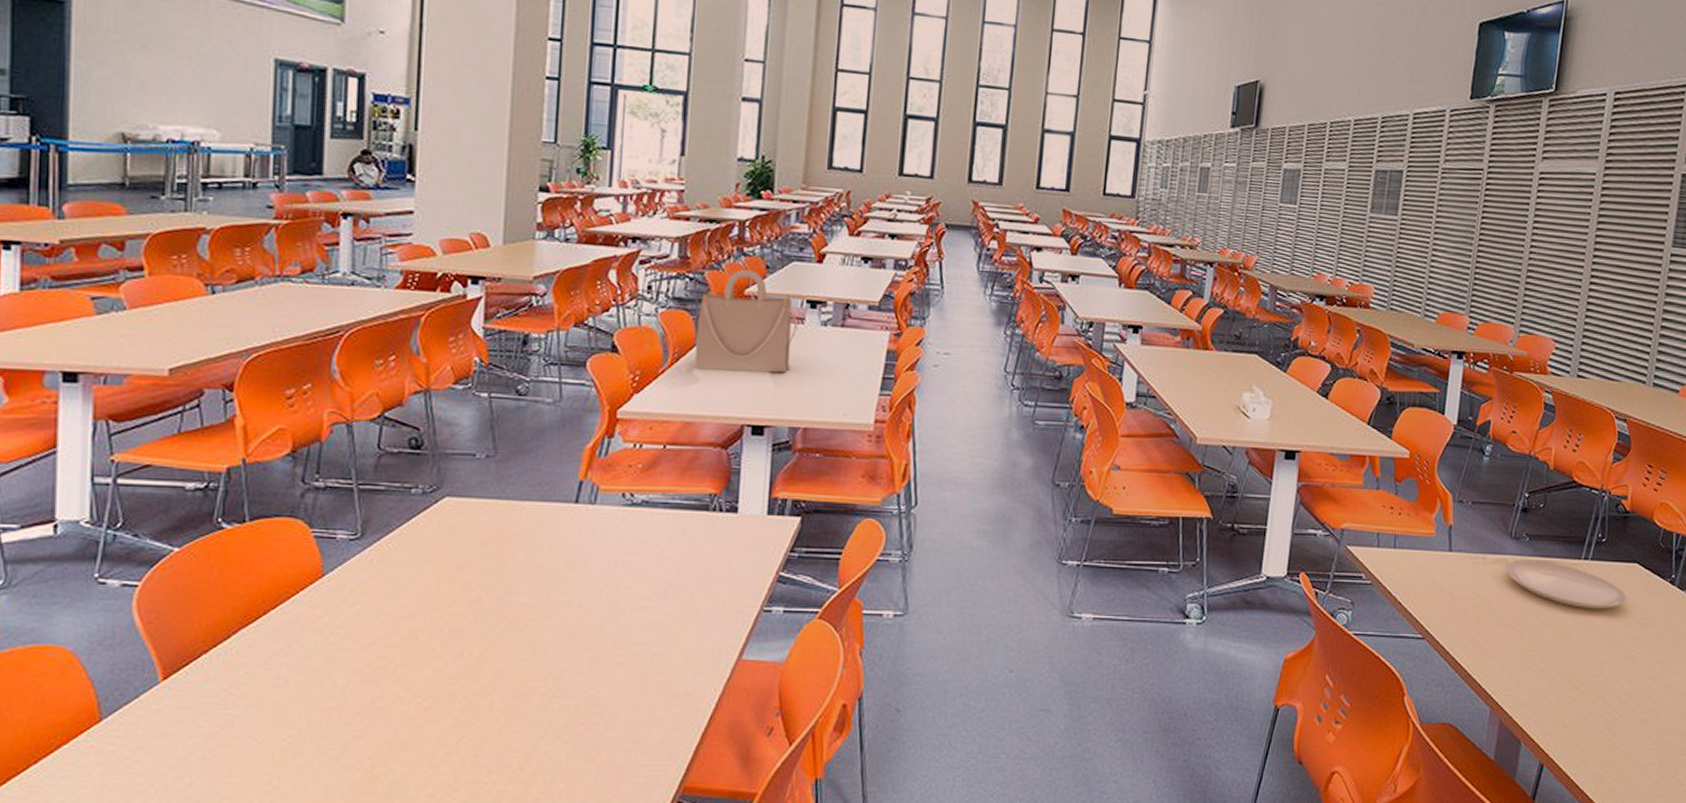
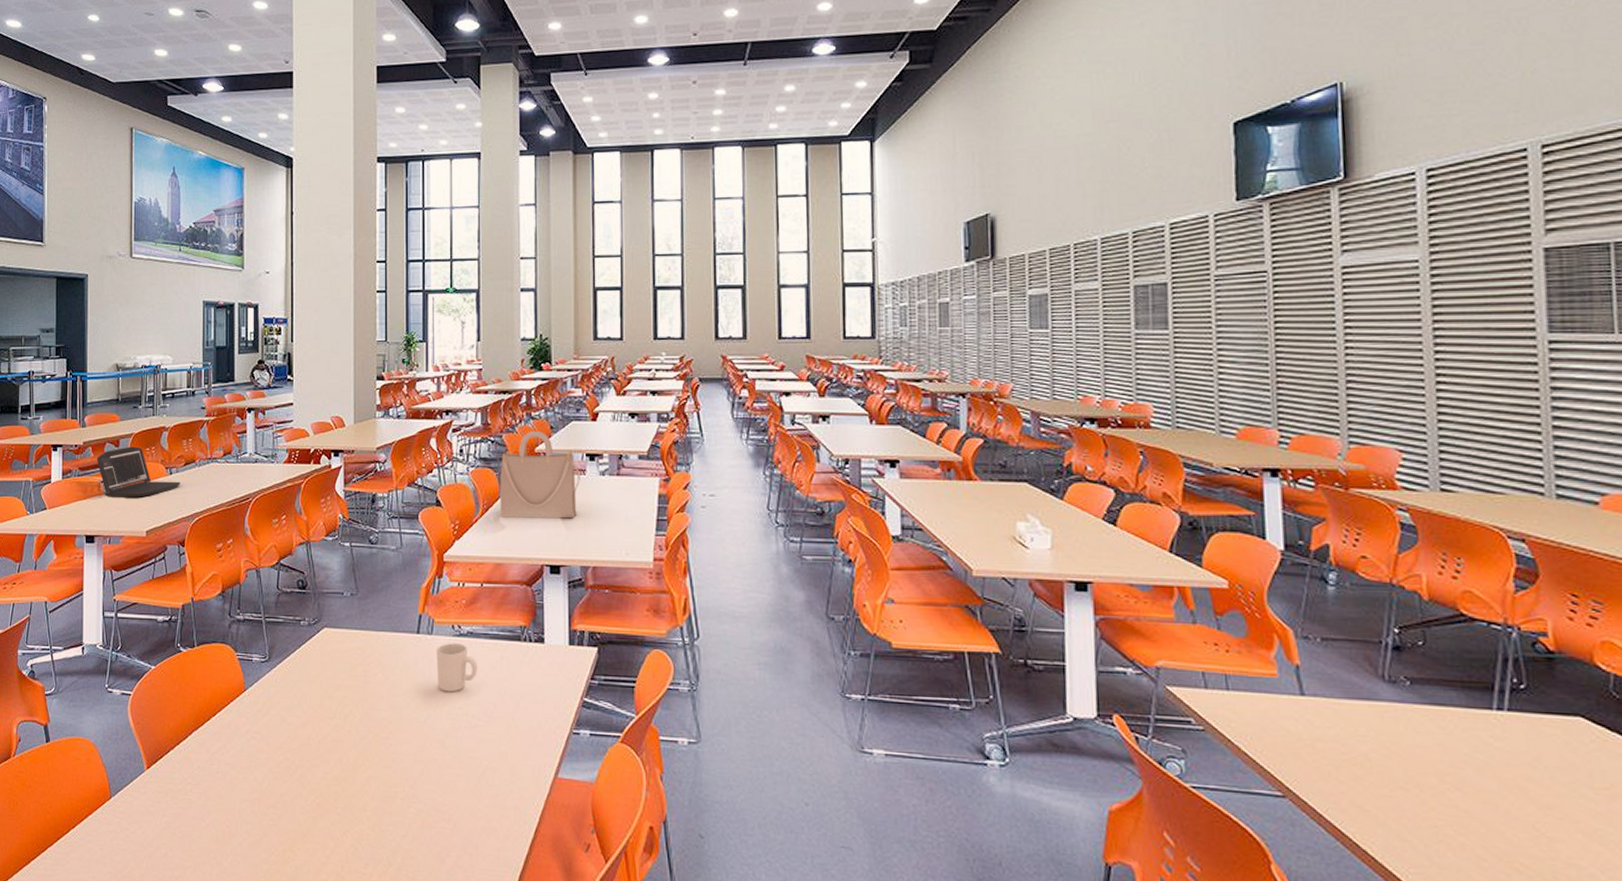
laptop: none [83,251,230,325] -> present [96,446,181,499]
mug: none [598,514,653,570] -> present [436,643,478,692]
plate: present [1505,559,1627,610] -> none [1382,707,1575,774]

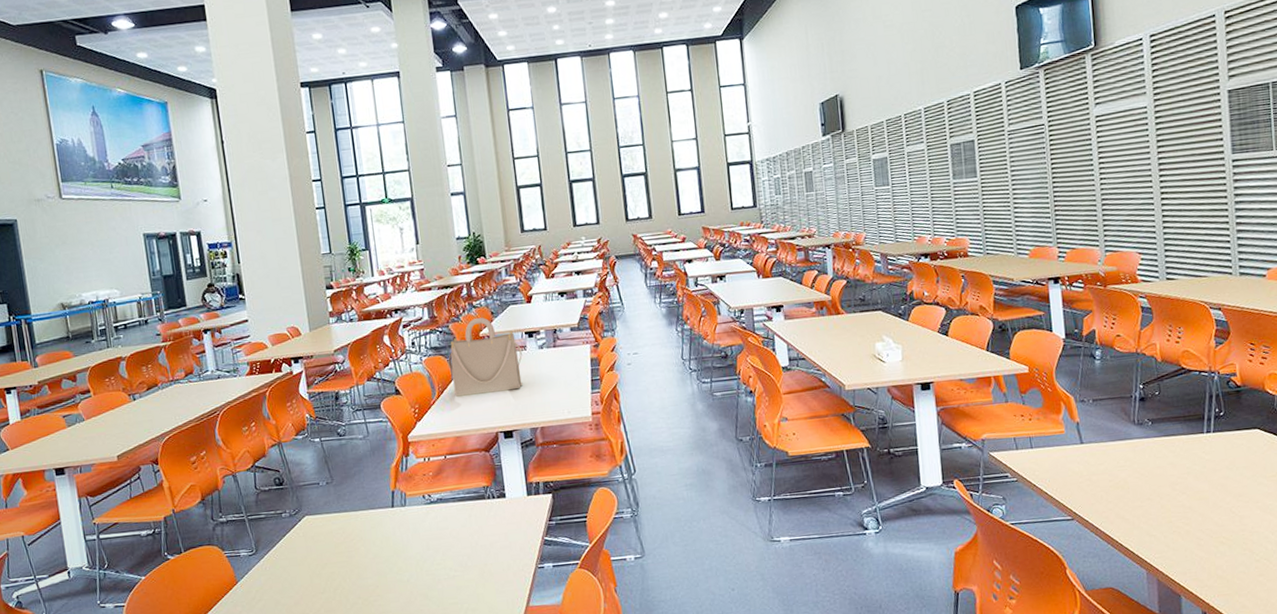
laptop: present [96,446,181,499] -> none [54,378,146,430]
mug: present [436,643,478,692] -> none [411,509,450,553]

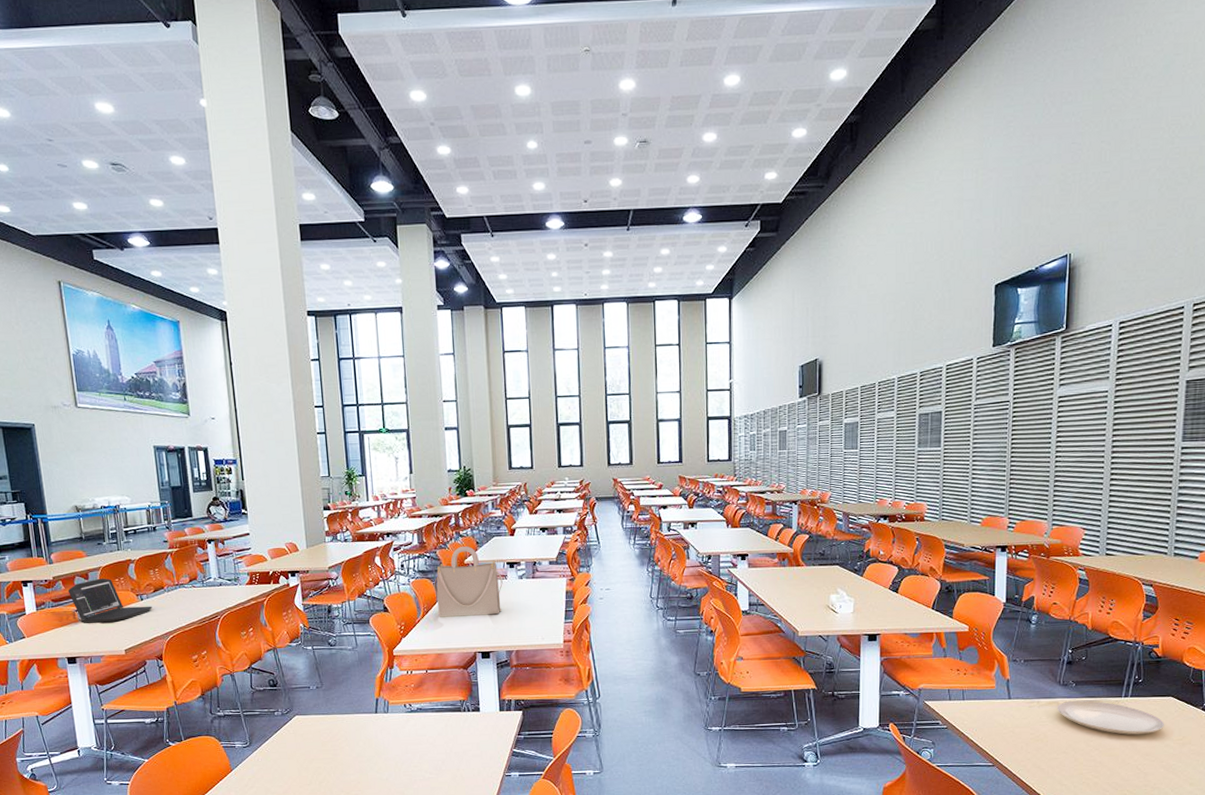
laptop: none [54,378,146,430] -> present [68,578,152,624]
plate: none [1134,439,1255,475] -> present [1057,700,1165,735]

